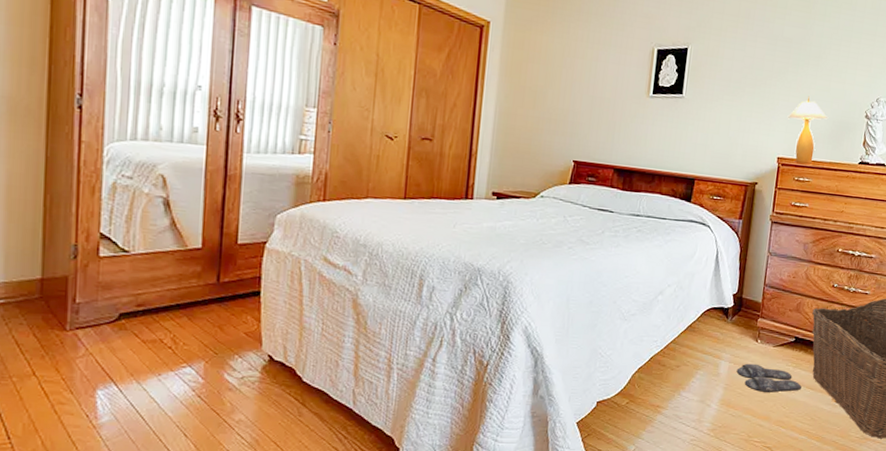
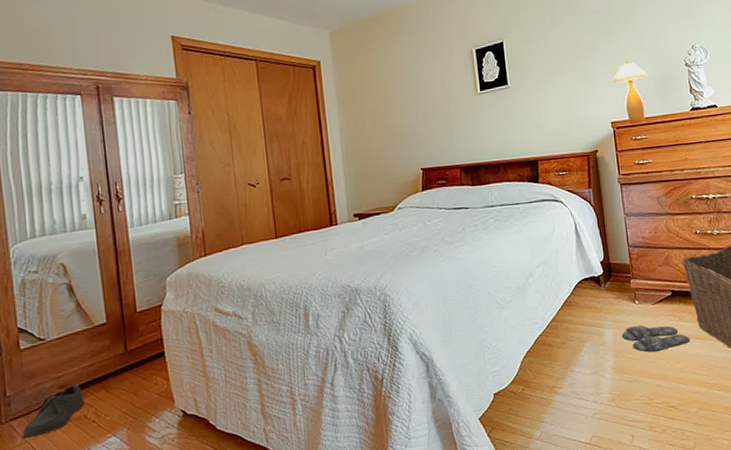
arctic: none [86,301,164,352] -> present [22,384,85,440]

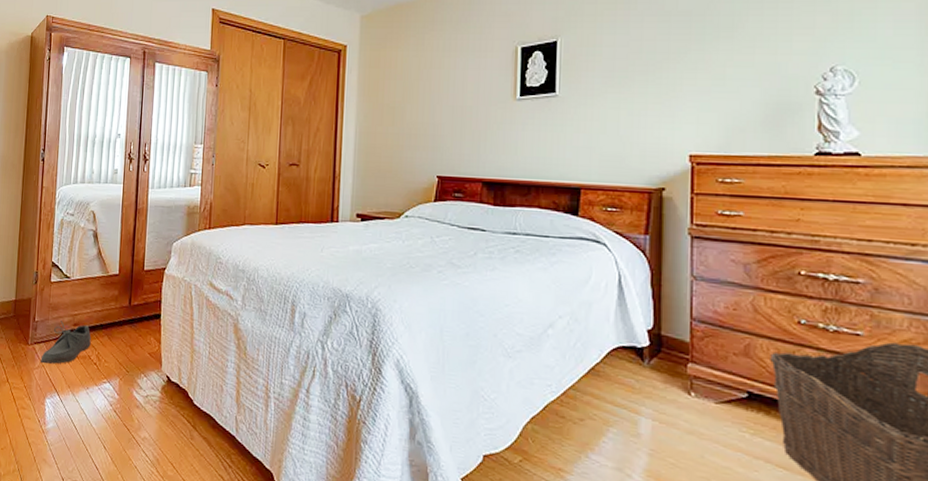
table lamp: present [612,58,649,124] -> none [698,76,756,162]
slippers: present [621,325,690,352] -> none [664,423,768,469]

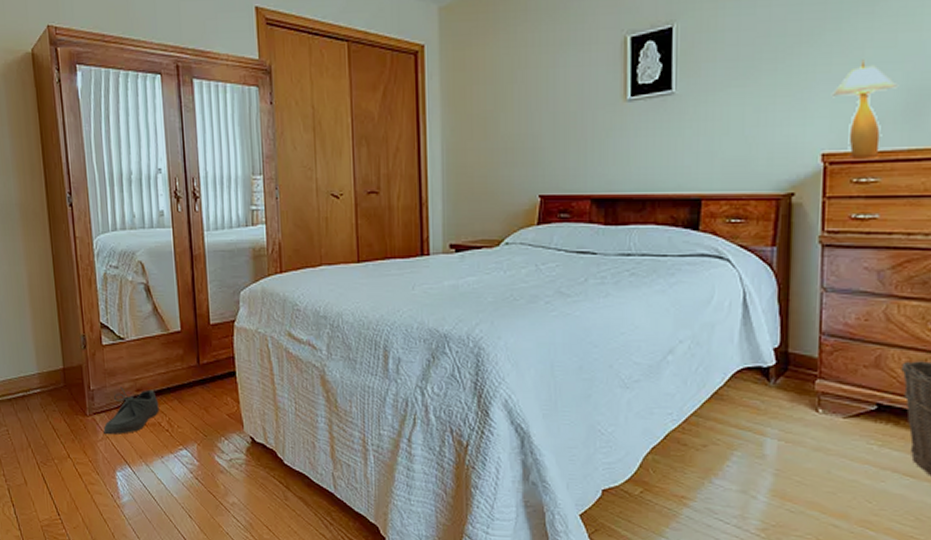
table lamp: none [698,76,756,162] -> present [833,59,897,159]

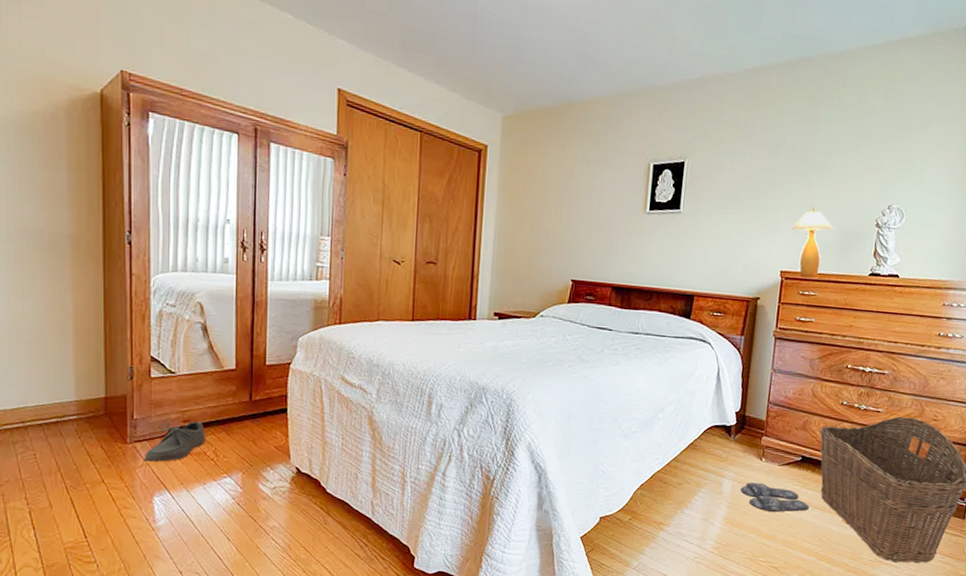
slippers: none [790,441,895,481] -> present [740,482,809,512]

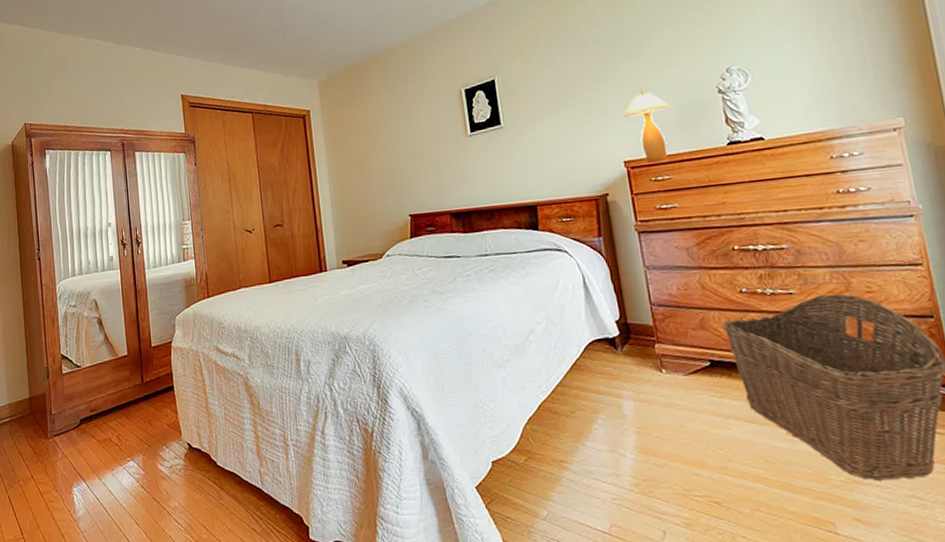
arctic: present [144,418,206,463] -> none [62,409,110,454]
slippers: present [740,482,809,512] -> none [645,398,738,433]

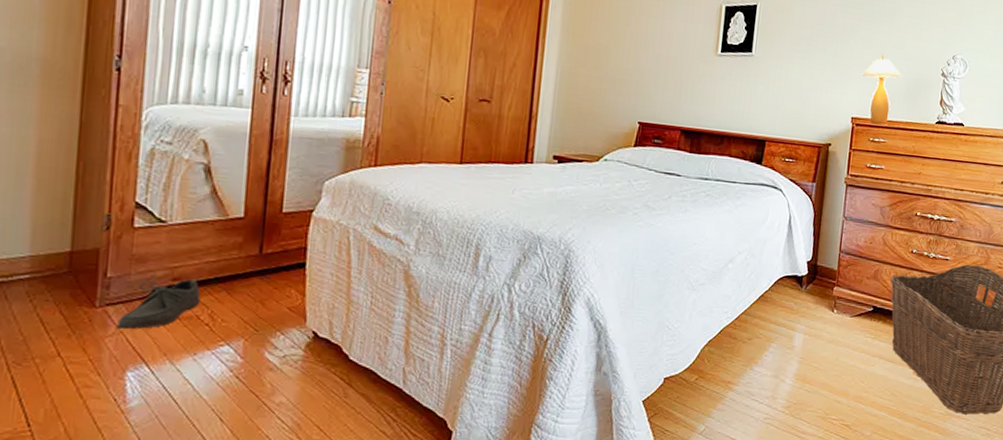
arctic: none [62,409,110,454] -> present [116,275,201,330]

